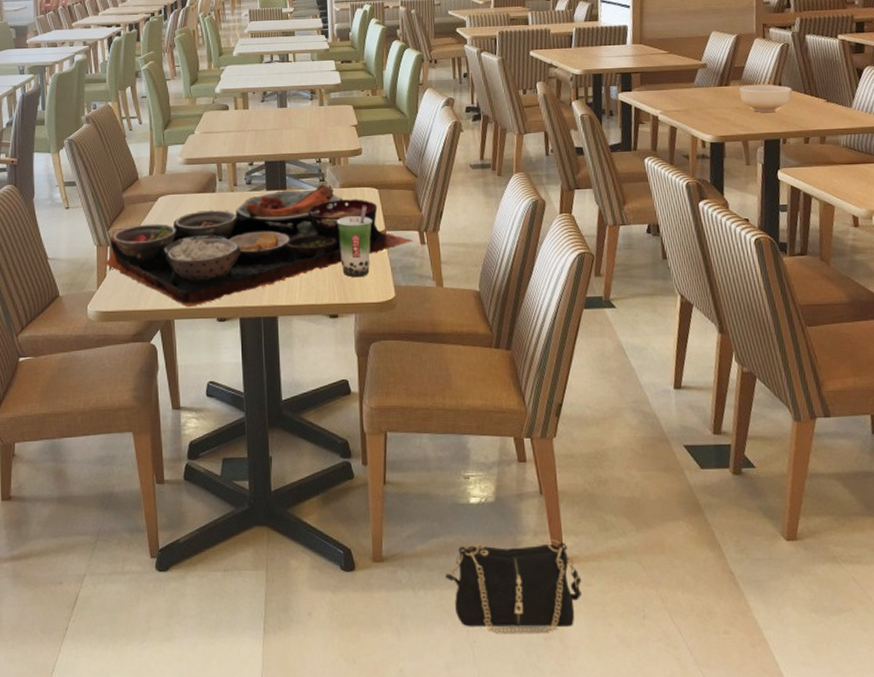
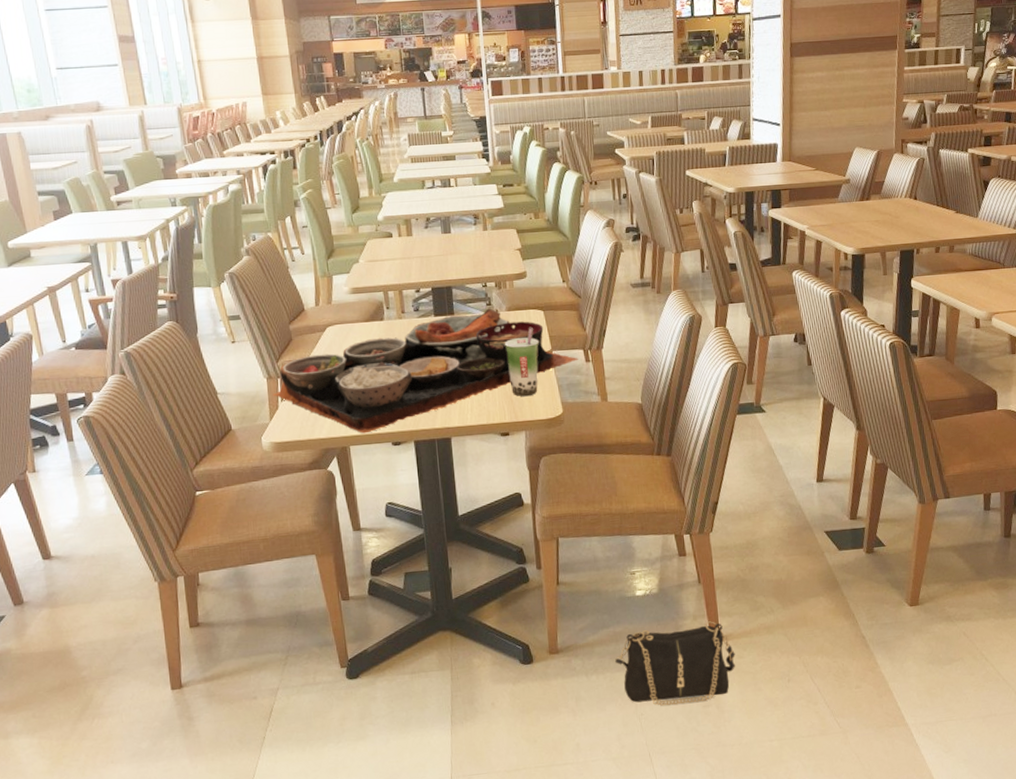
bowl: present [739,85,792,112] -> none [879,198,926,225]

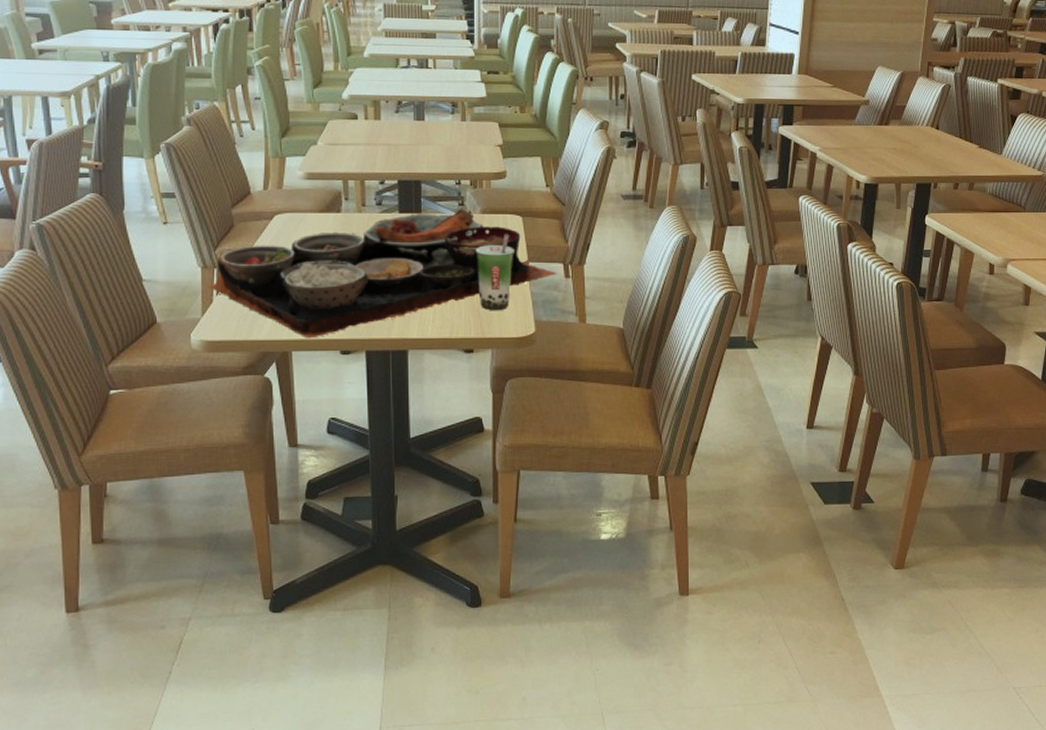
handbag: present [615,621,735,706] -> none [572,572,704,662]

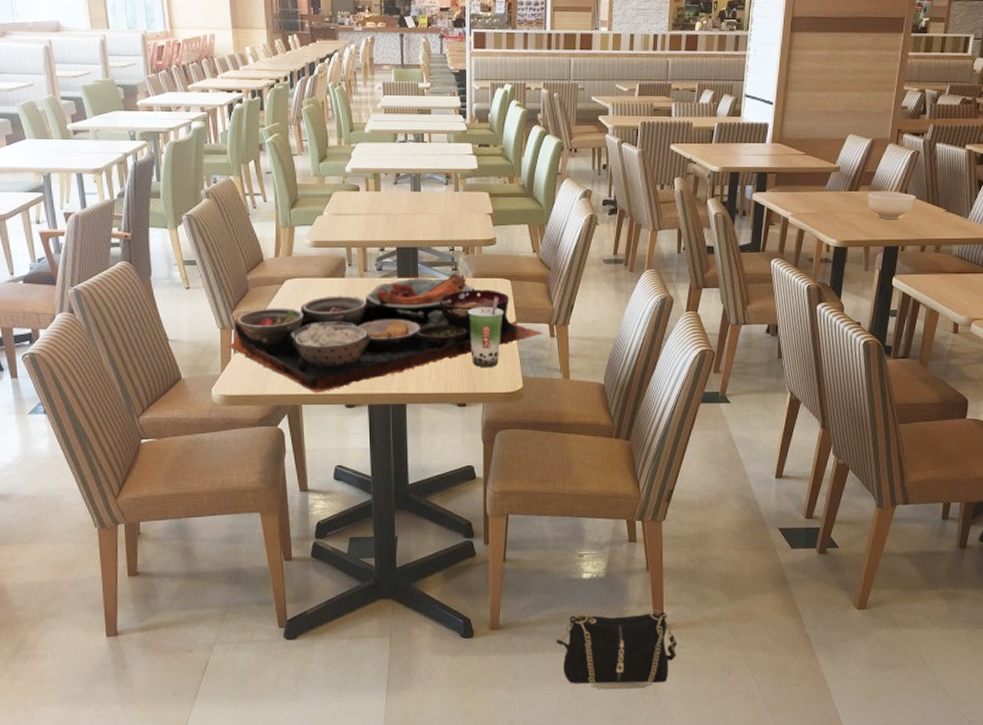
handbag: none [572,572,704,662] -> present [556,609,677,690]
bowl: none [898,126,948,155] -> present [868,192,917,219]

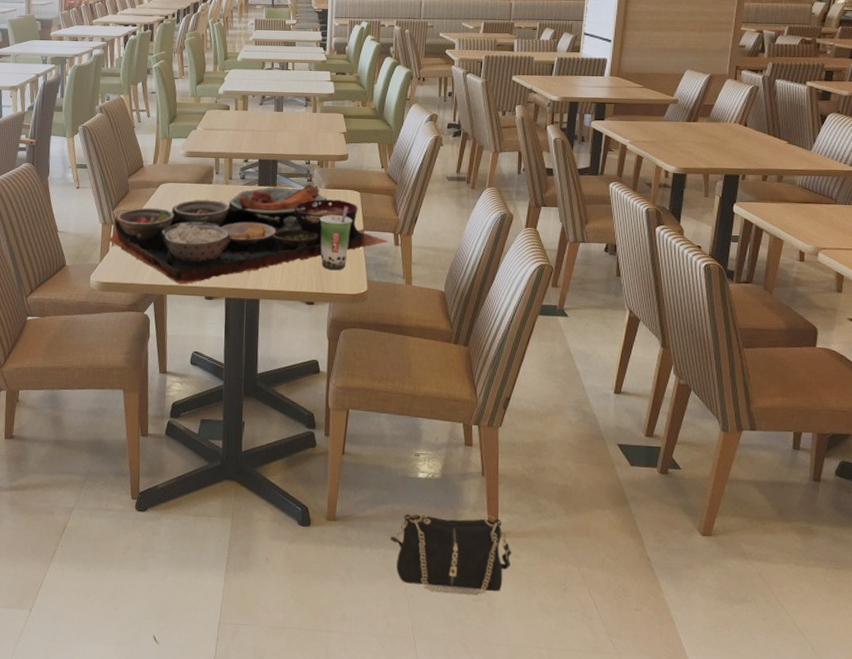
bowl: present [868,192,917,219] -> none [706,123,757,149]

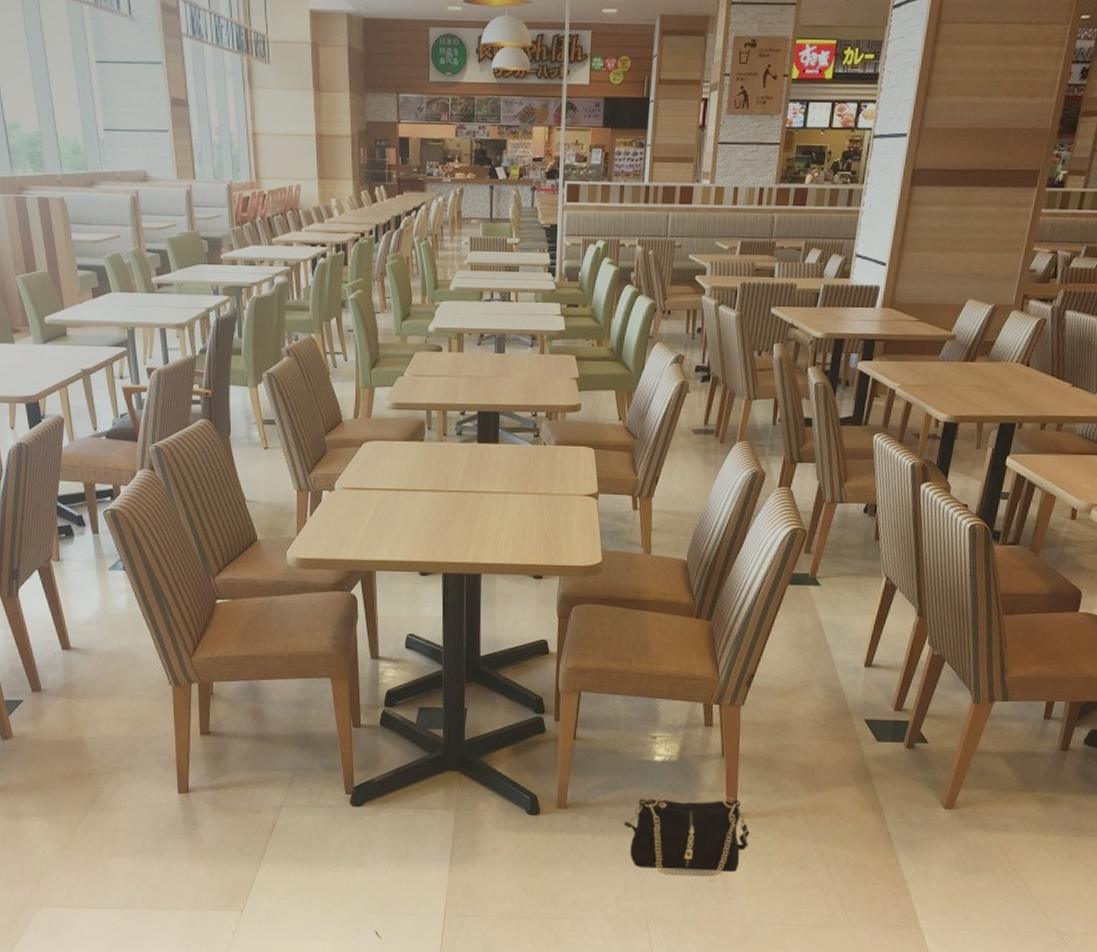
food tray: present [106,184,388,285] -> none [302,440,625,560]
beverage cup: present [319,207,352,270] -> none [548,466,585,539]

